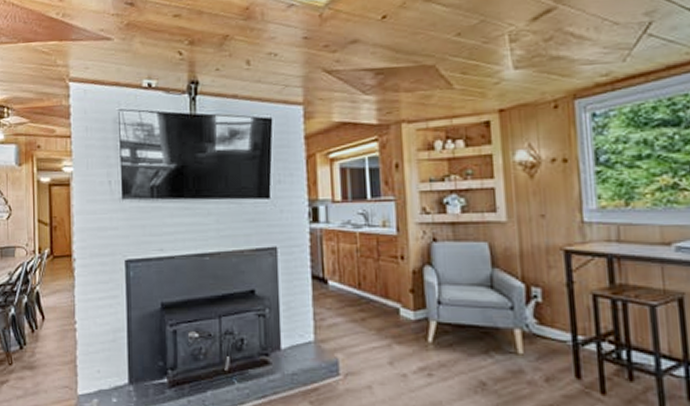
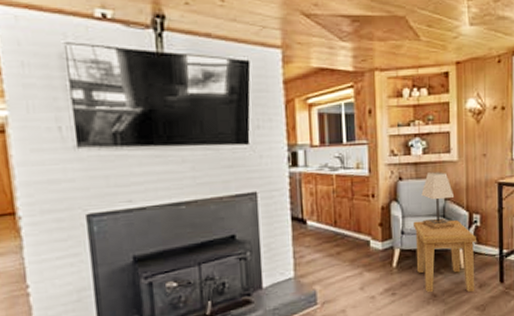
side table: none [451,290,539,386] -> present [412,220,476,292]
lamp: none [461,234,508,301] -> present [421,172,455,229]

